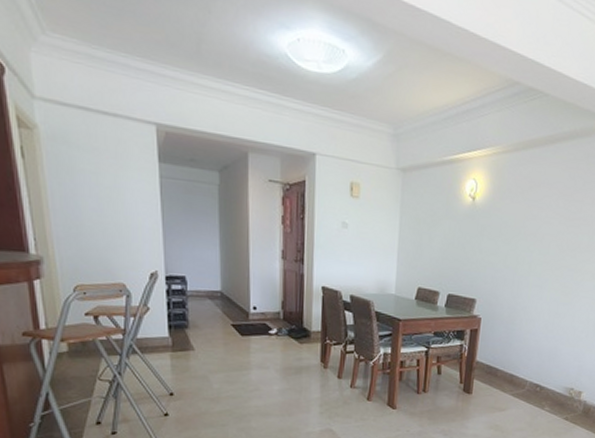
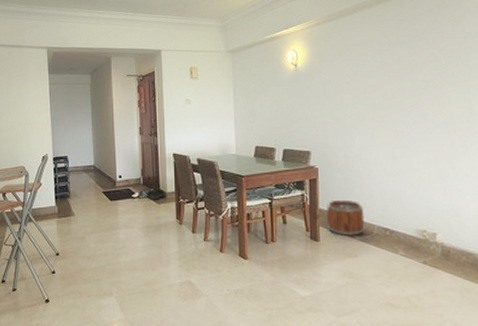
bucket: none [482,352,520,390] -> present [327,199,365,236]

